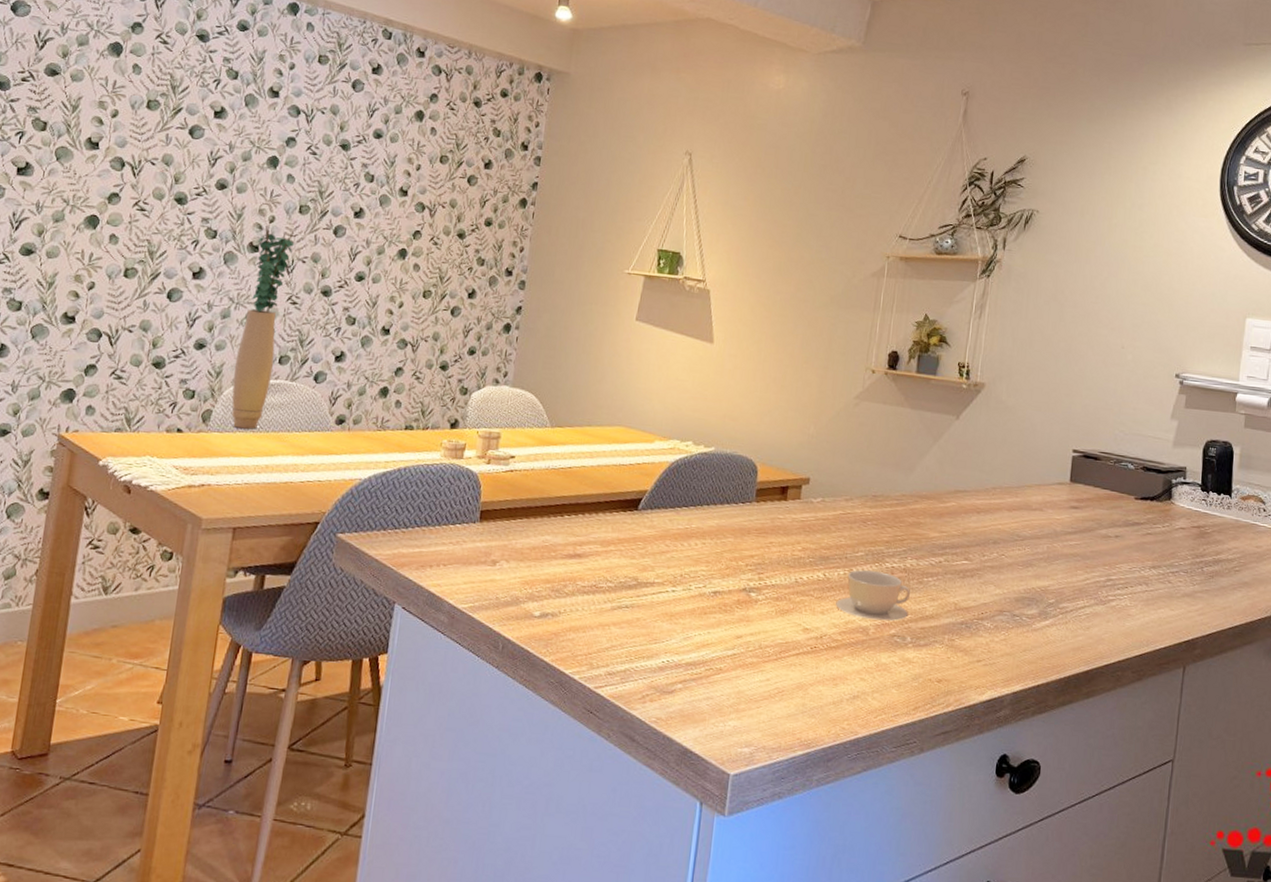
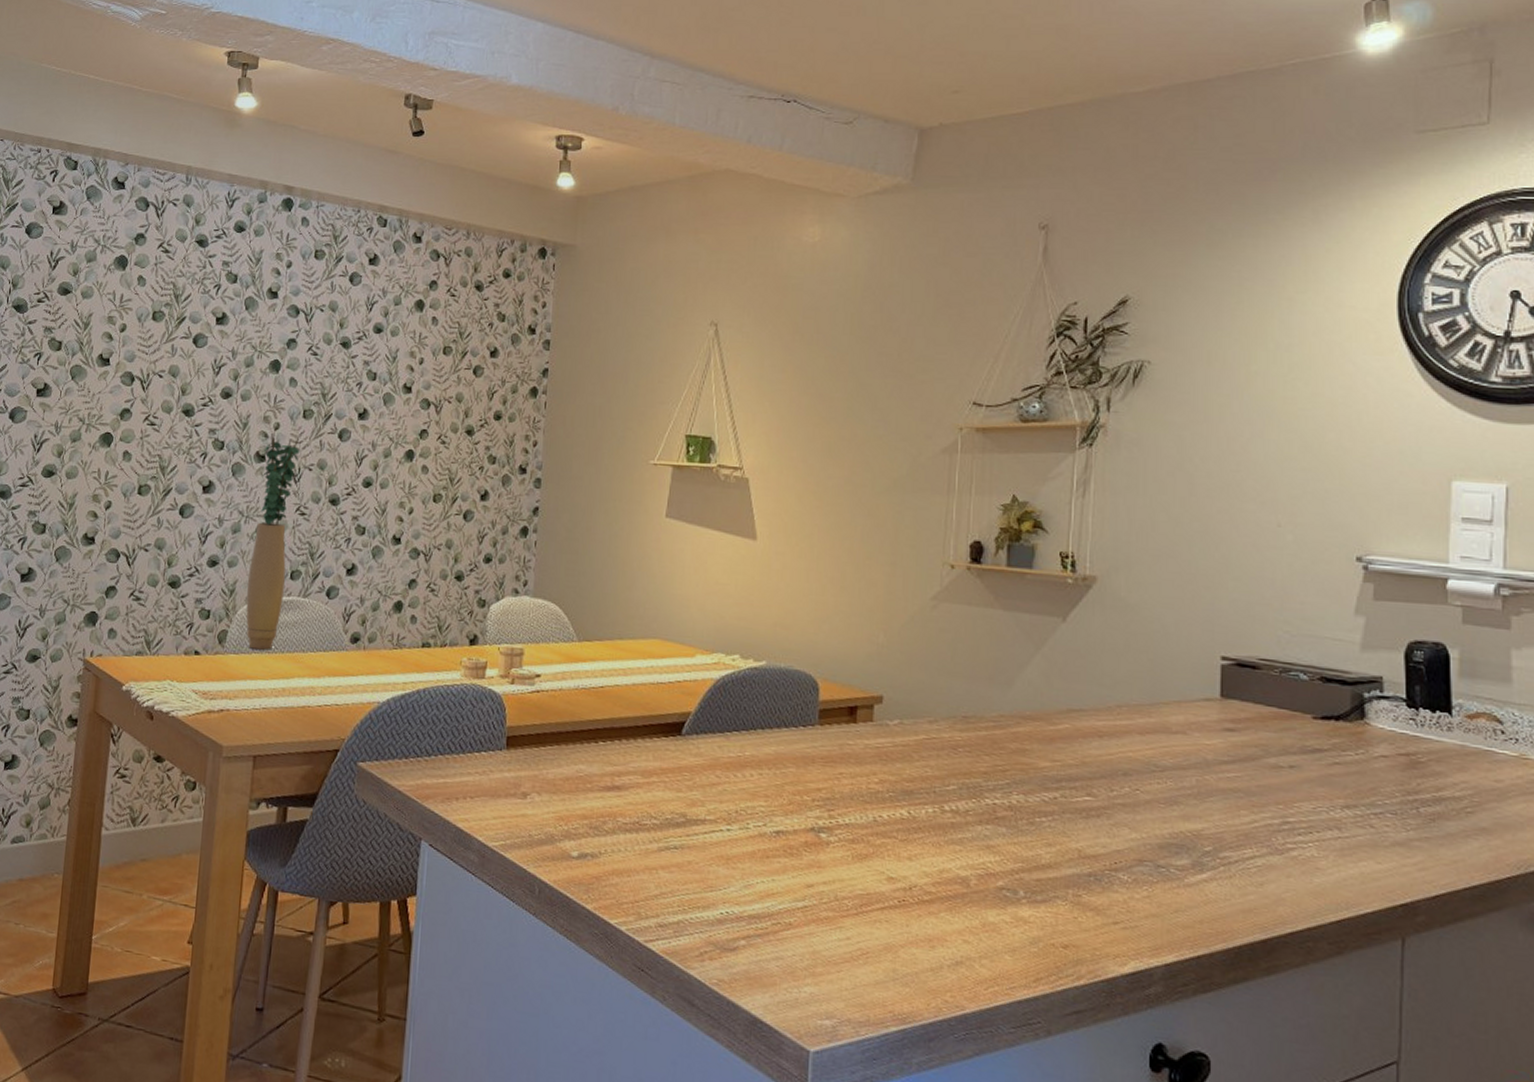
teacup: present [836,570,910,621] -> none [926,807,1020,871]

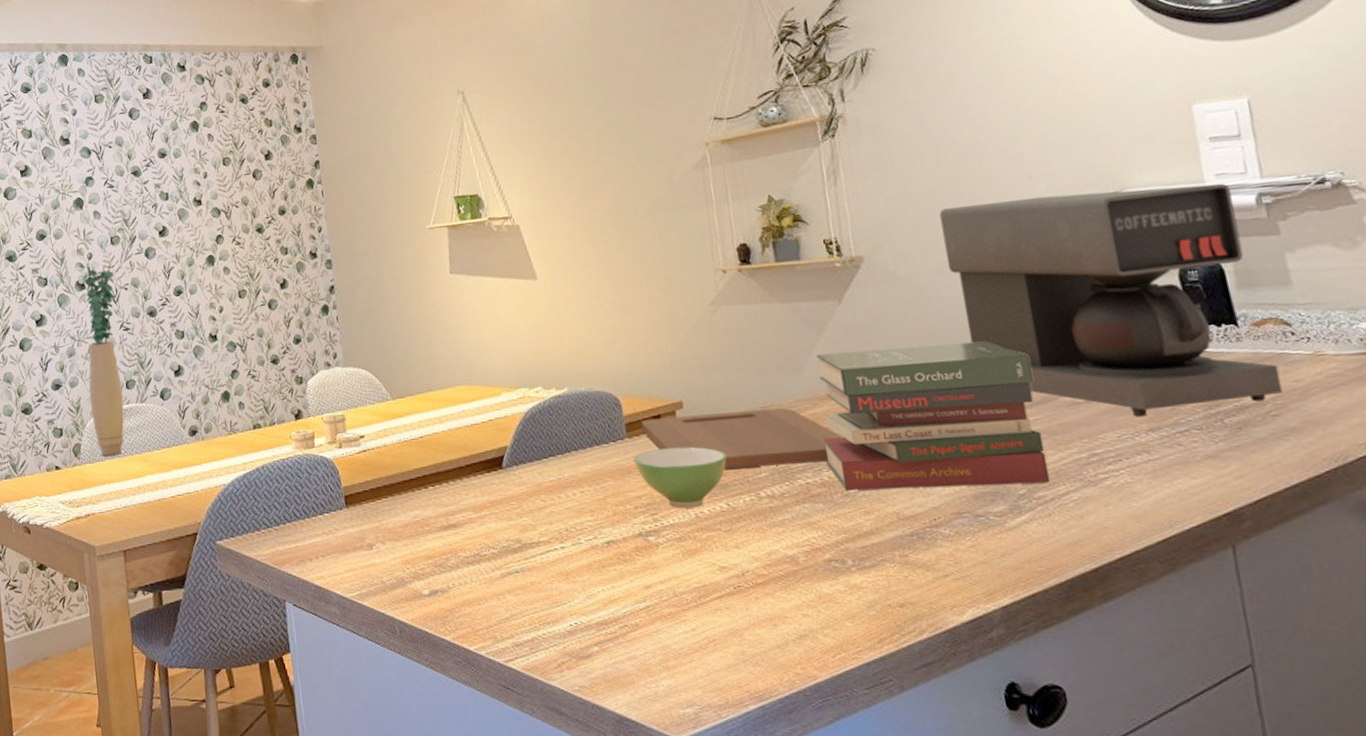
bowl: none [820,741,919,811] -> present [632,446,728,509]
cutting board: none [835,708,1040,785] -> present [640,408,844,469]
books: none [1017,671,1243,843] -> present [816,341,1051,491]
coffee maker: none [1179,542,1482,796] -> present [939,183,1283,417]

